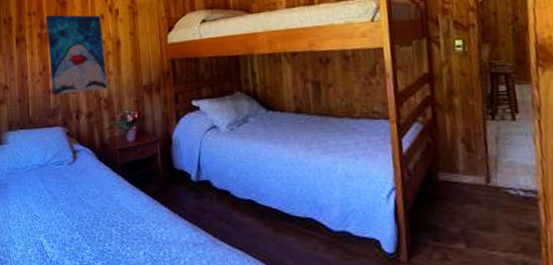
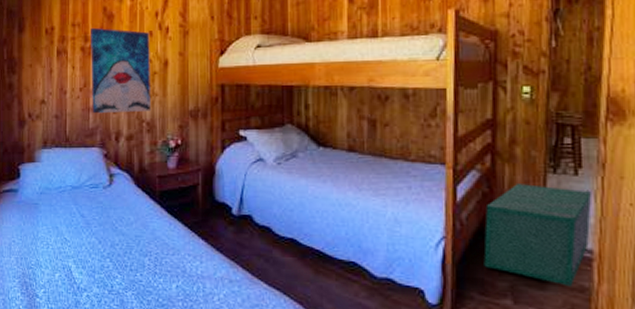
storage bin: none [431,131,533,227] -> present [483,182,591,287]

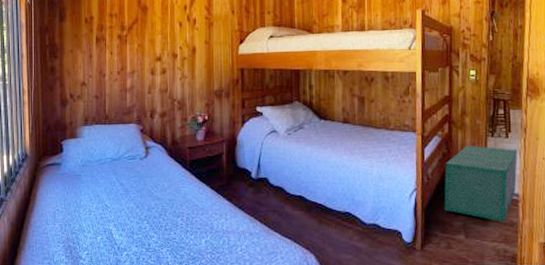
wall art: present [91,27,150,114] -> none [127,18,181,94]

